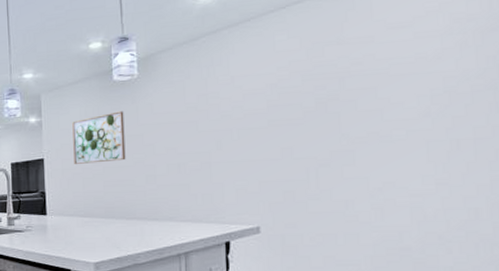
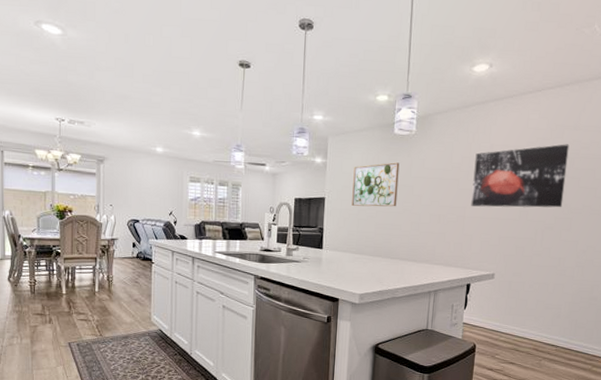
wall art: none [213,62,338,149] -> present [471,144,570,208]

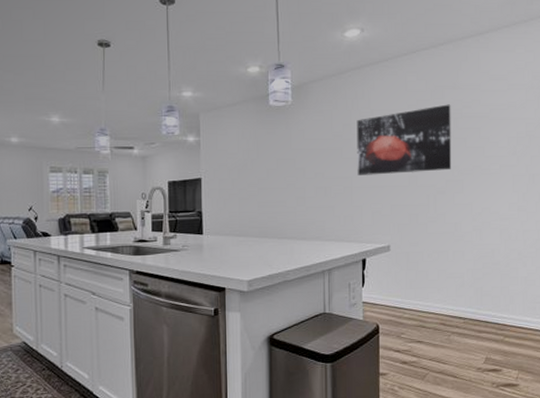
wall art: present [352,162,400,207] -> none [230,135,279,185]

